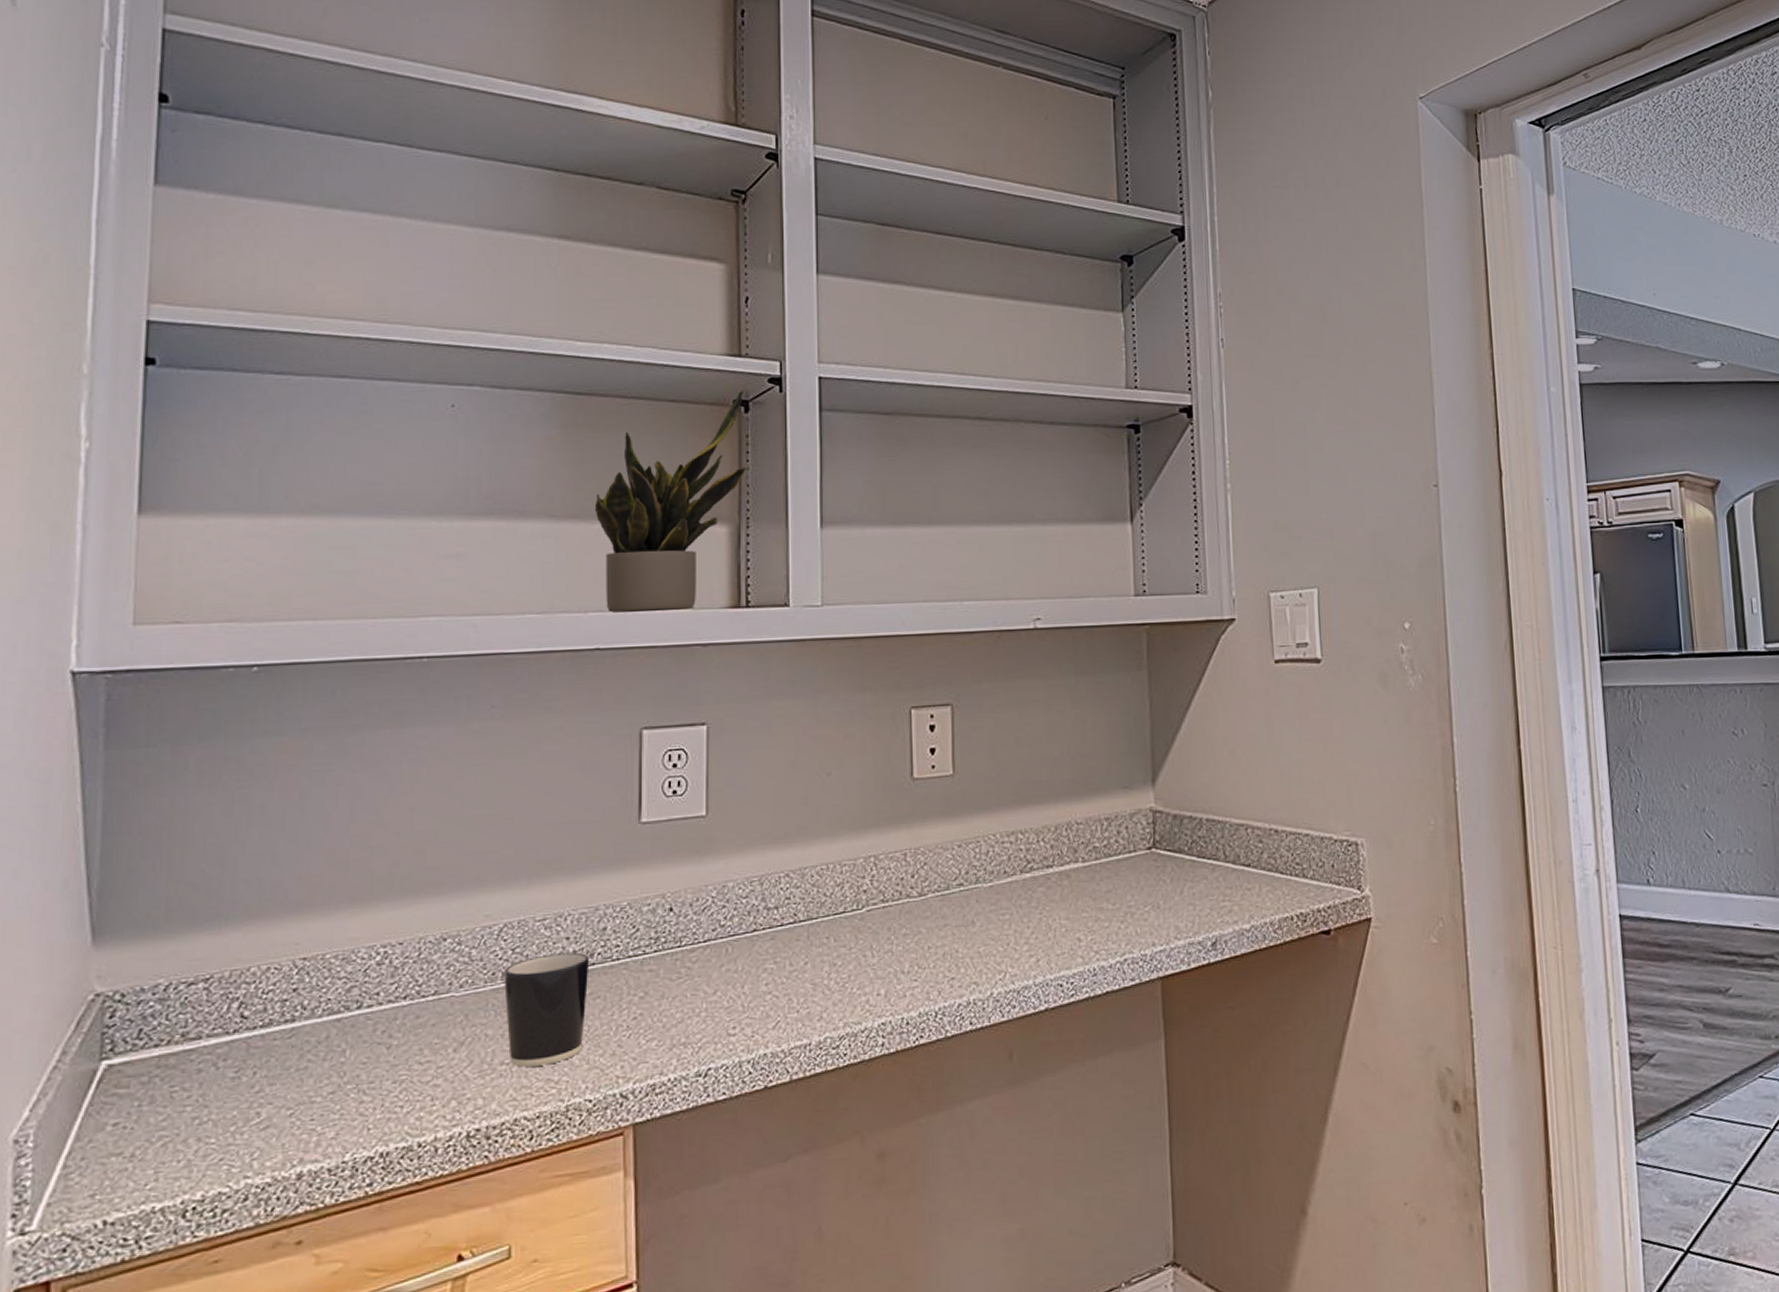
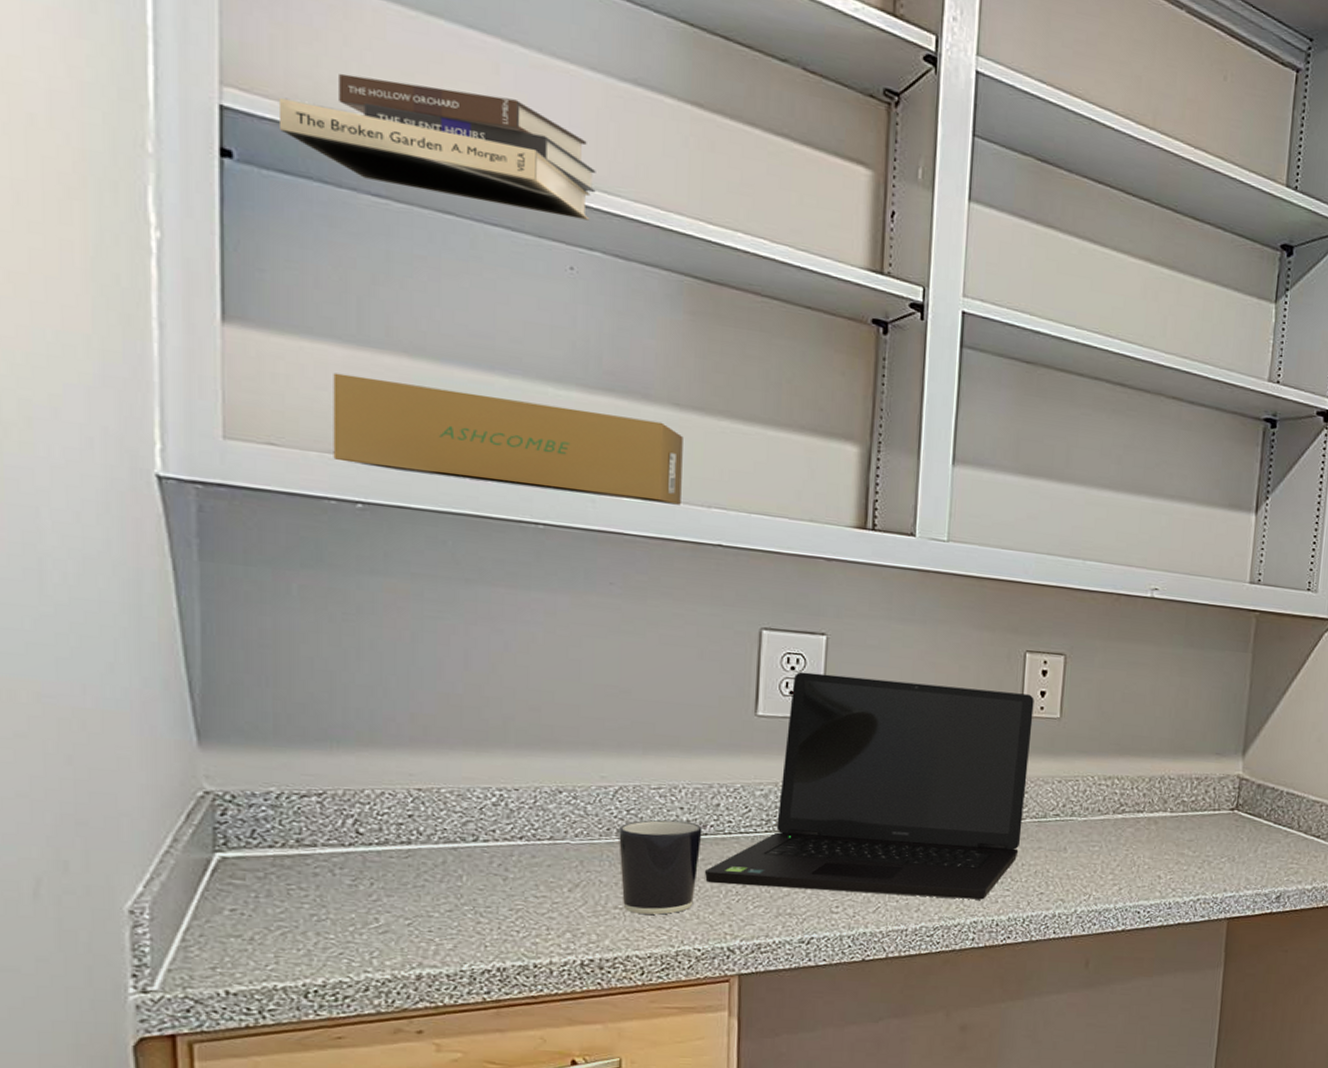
books: none [197,265,474,361] -> present [280,73,596,221]
box: none [232,536,559,628] -> present [333,372,683,505]
potted plant: present [594,391,746,613] -> none [721,311,884,522]
laptop: none [594,754,925,1020] -> present [705,672,1034,900]

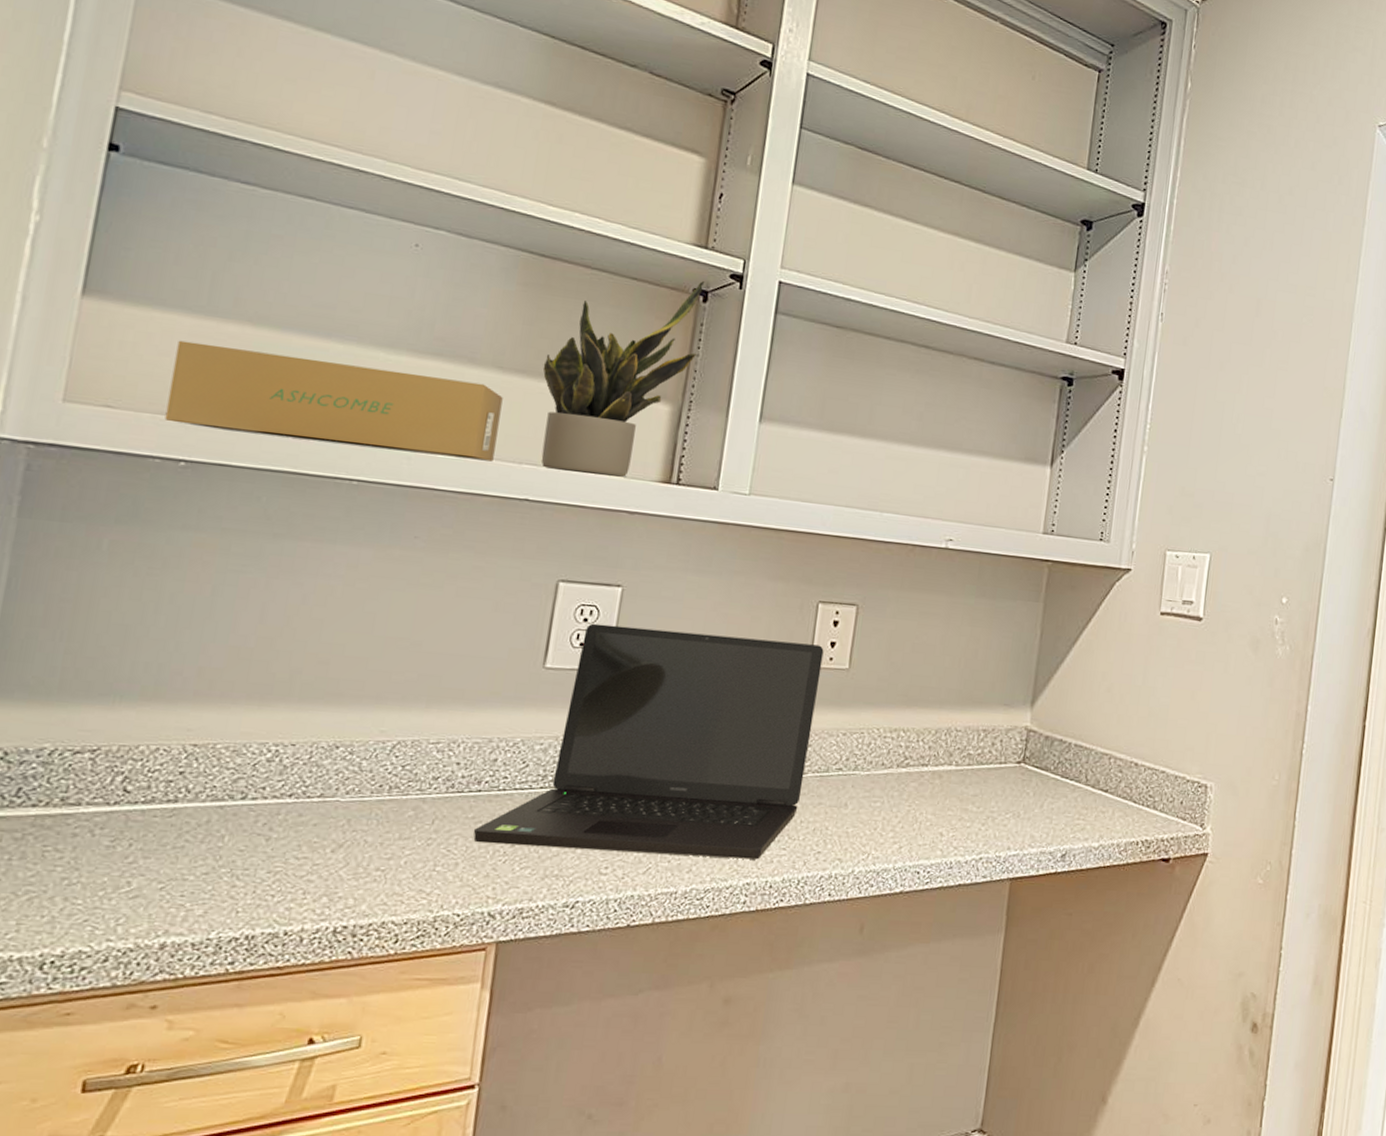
books: present [280,73,596,221] -> none [166,79,451,204]
mug: present [618,820,703,915] -> none [385,775,477,877]
potted plant: none [721,311,884,522] -> present [541,281,705,477]

